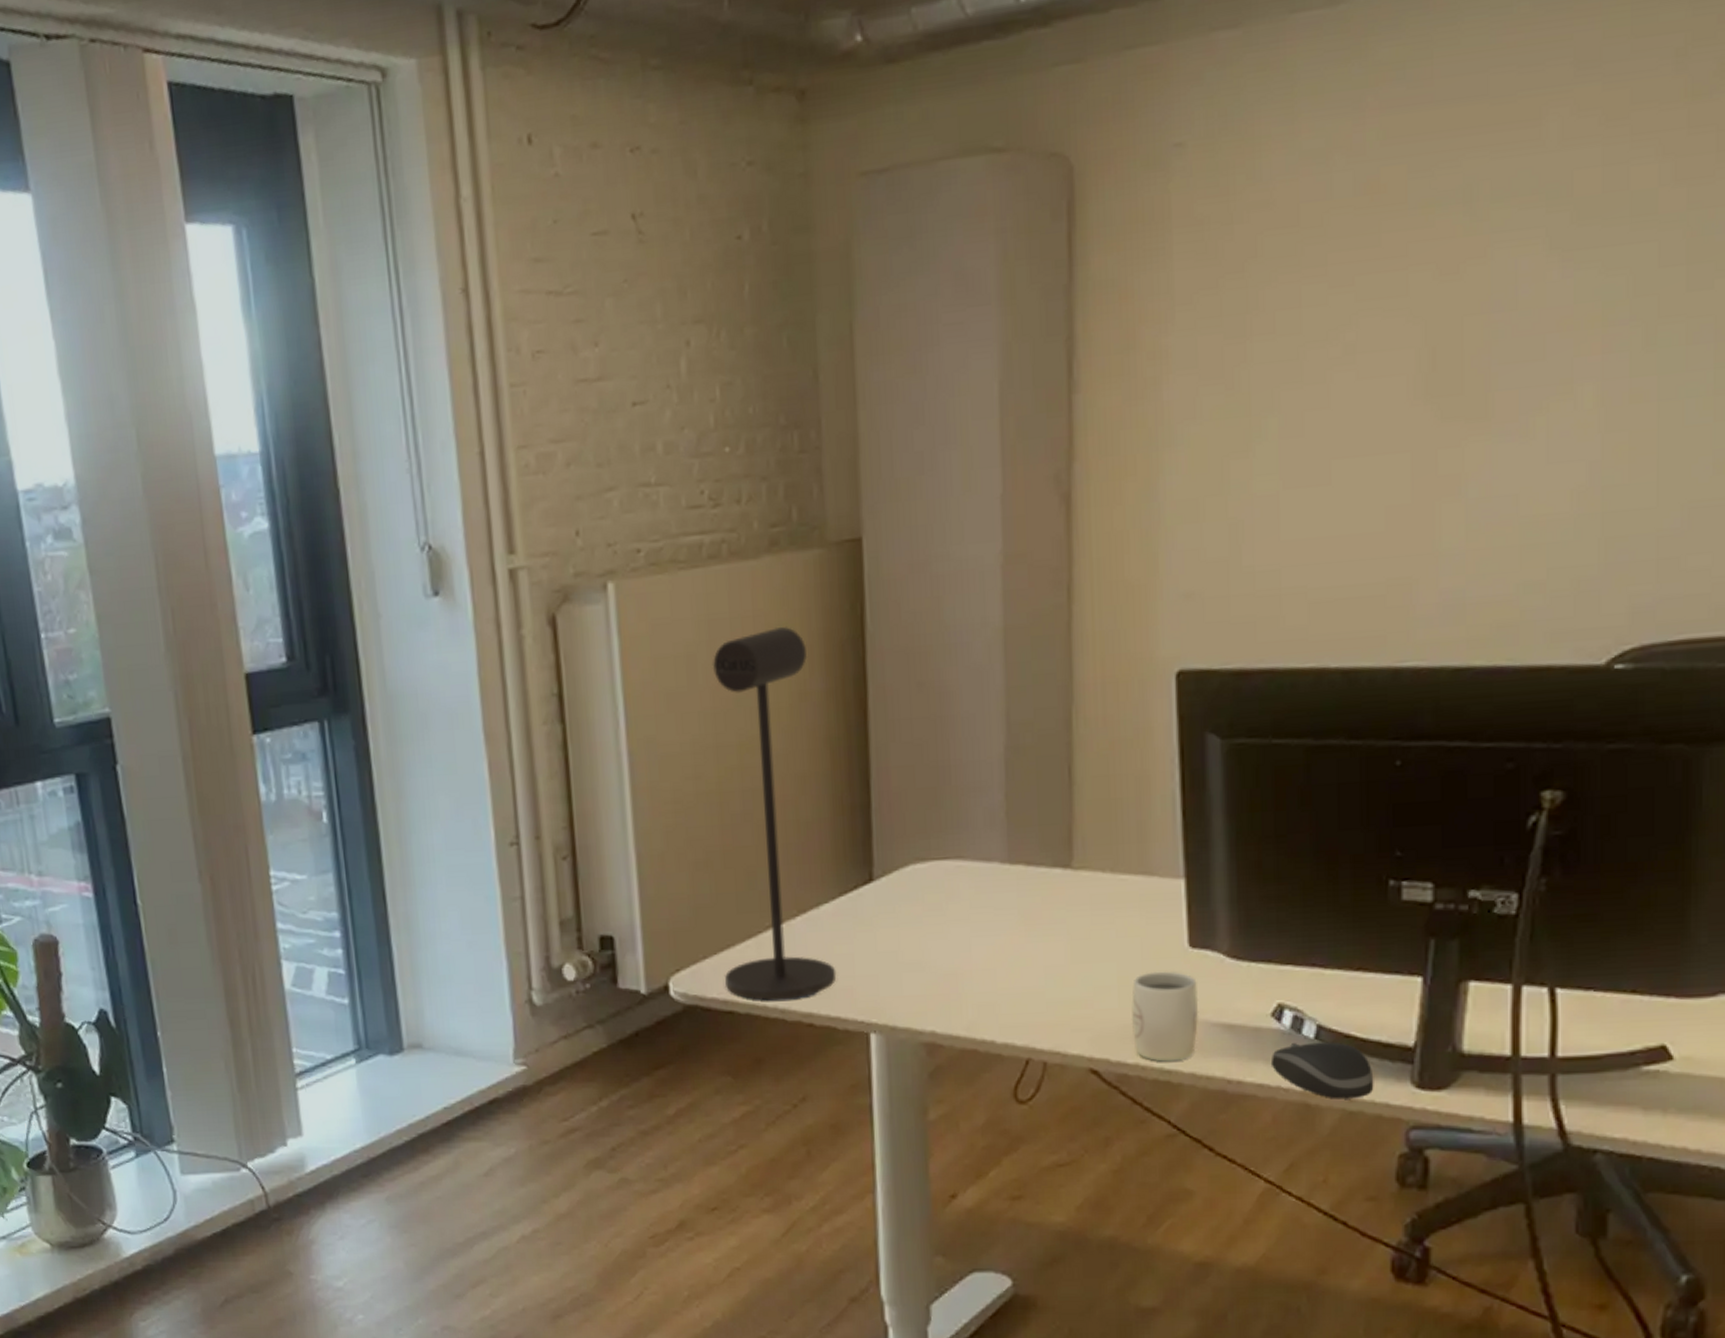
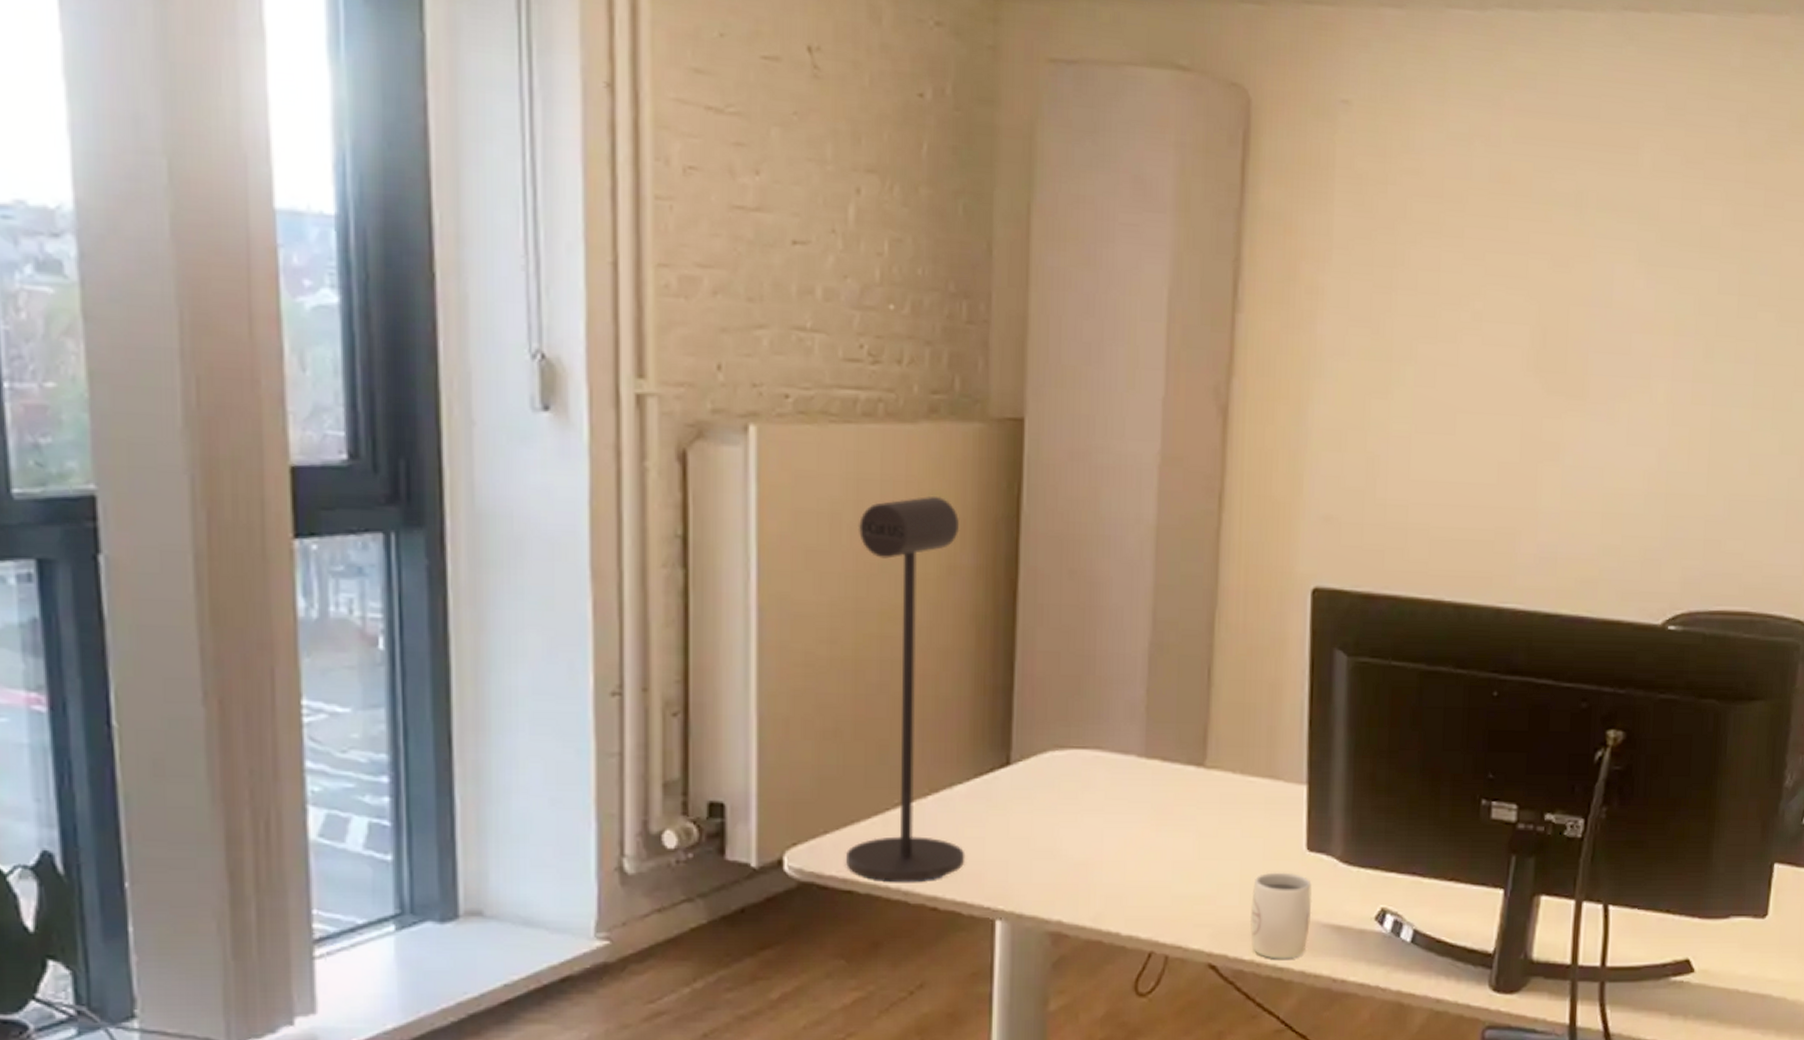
computer mouse: present [1270,1041,1374,1099] -> none [1371,946,1459,1000]

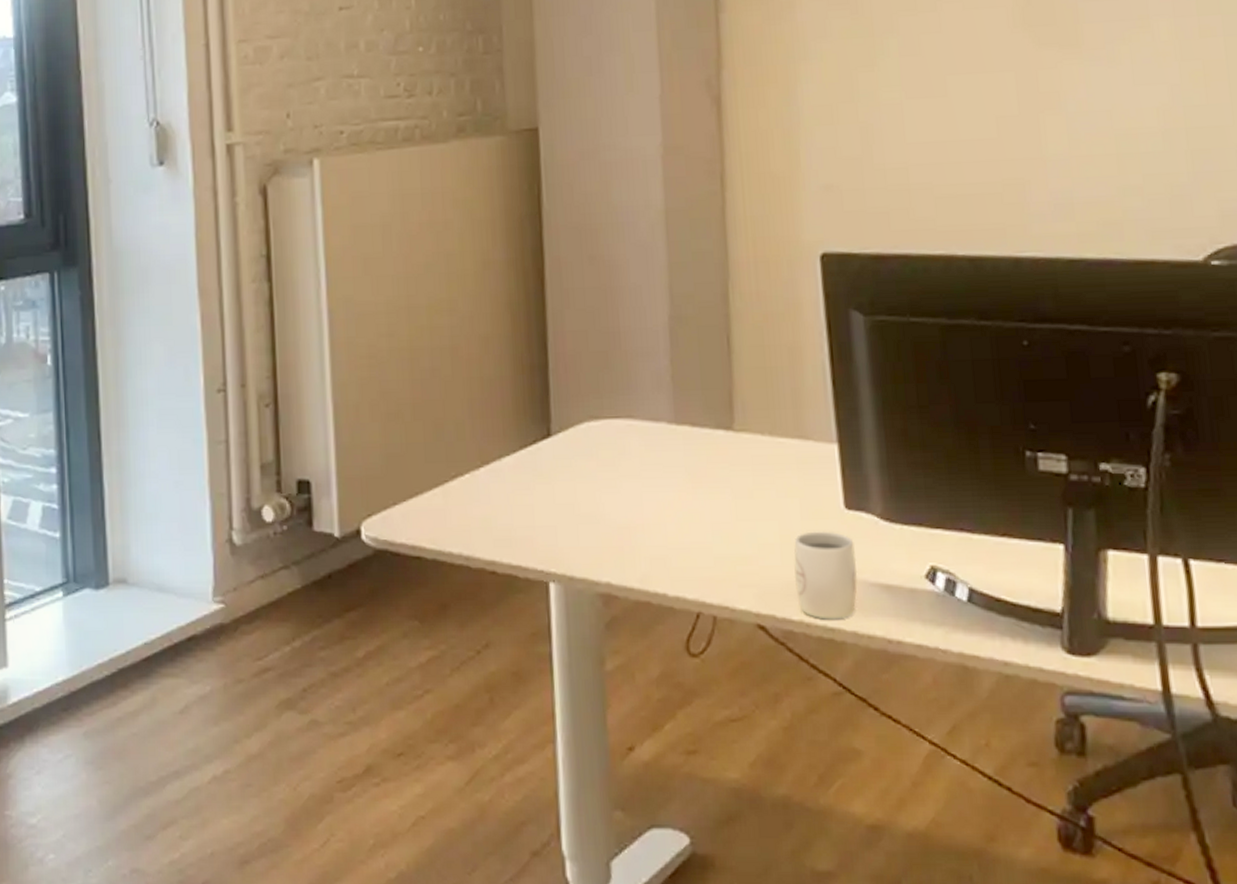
desk lamp: present [845,497,966,882] -> none [405,203,518,548]

